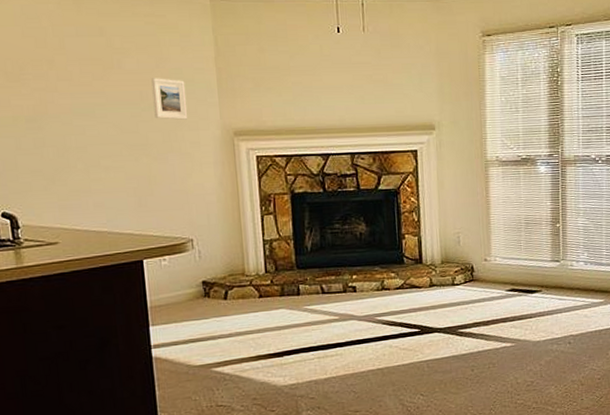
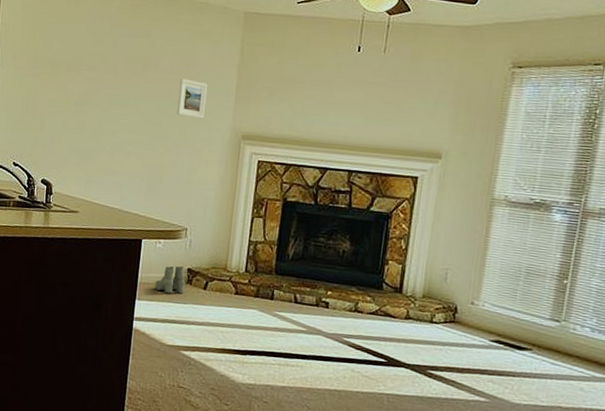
boots: none [168,280,203,313] -> present [155,266,185,294]

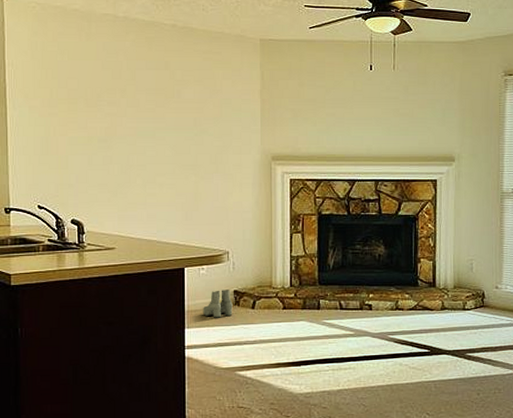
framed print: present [176,78,208,119] -> none [205,107,233,144]

